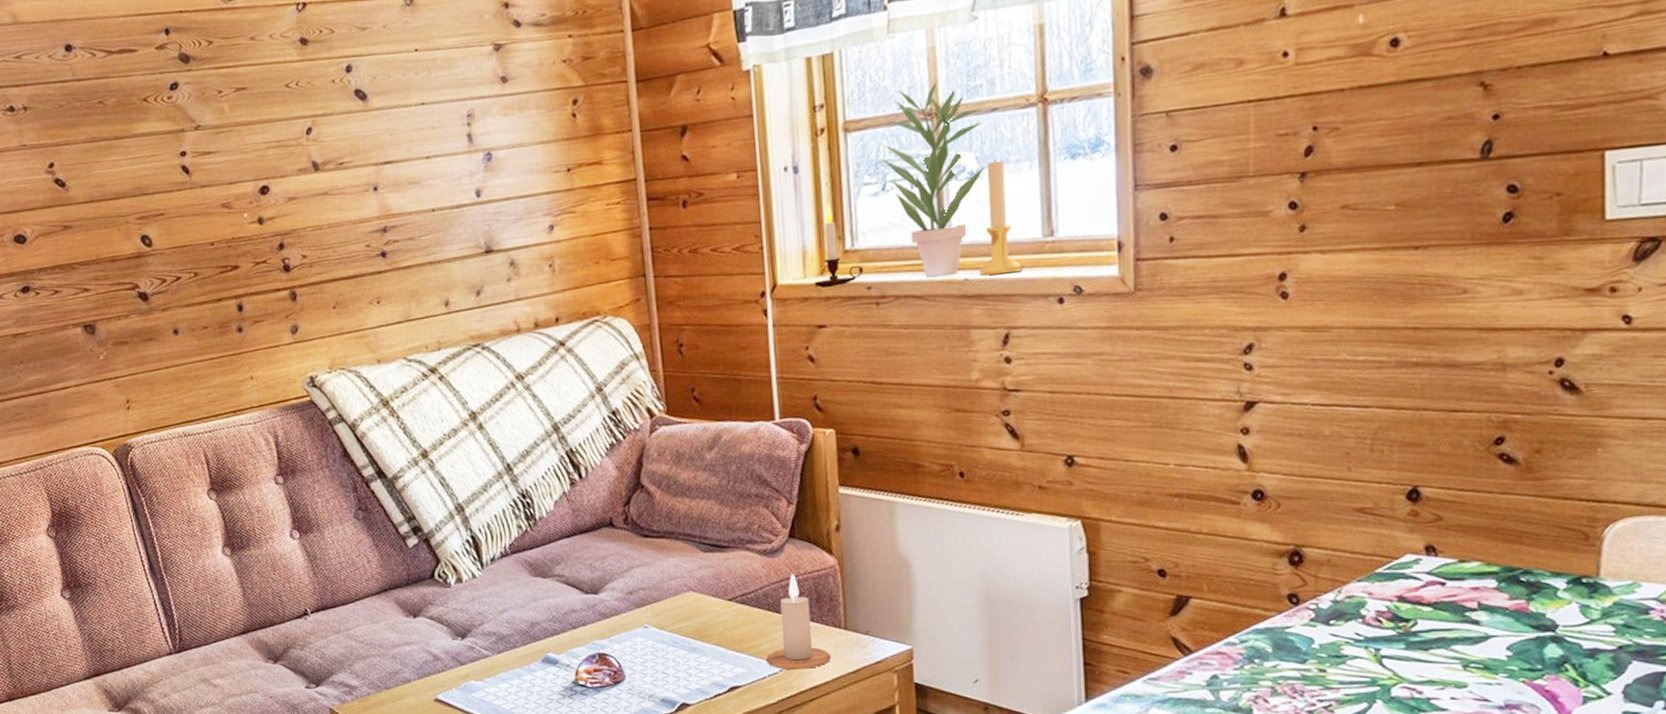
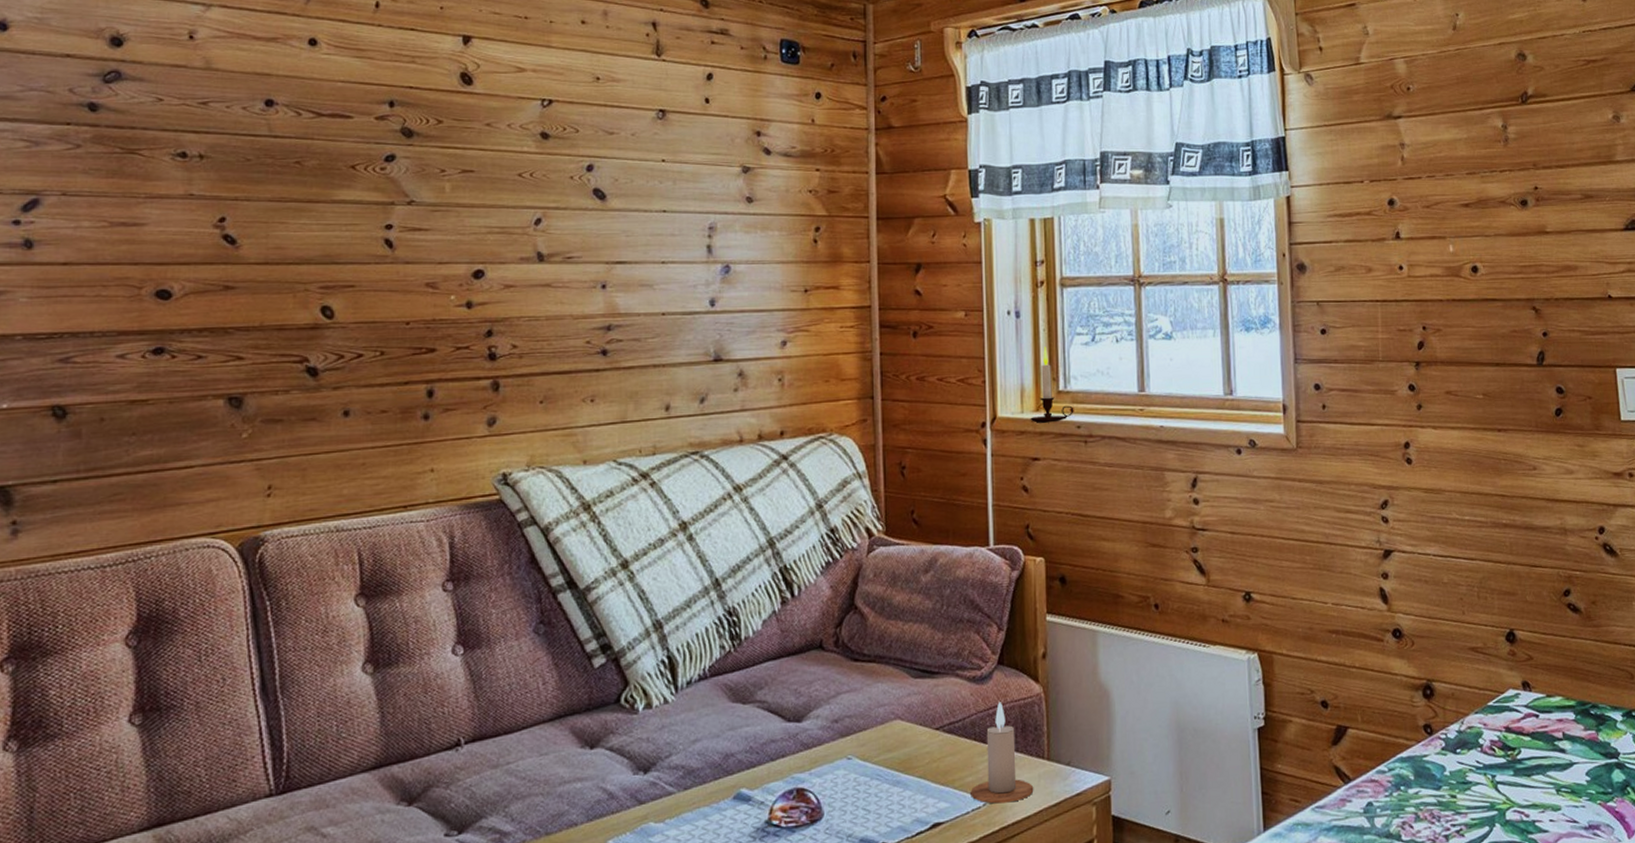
potted plant: present [881,79,985,279] -> none [1092,252,1178,423]
candle holder: present [978,159,1022,277] -> none [1172,325,1207,425]

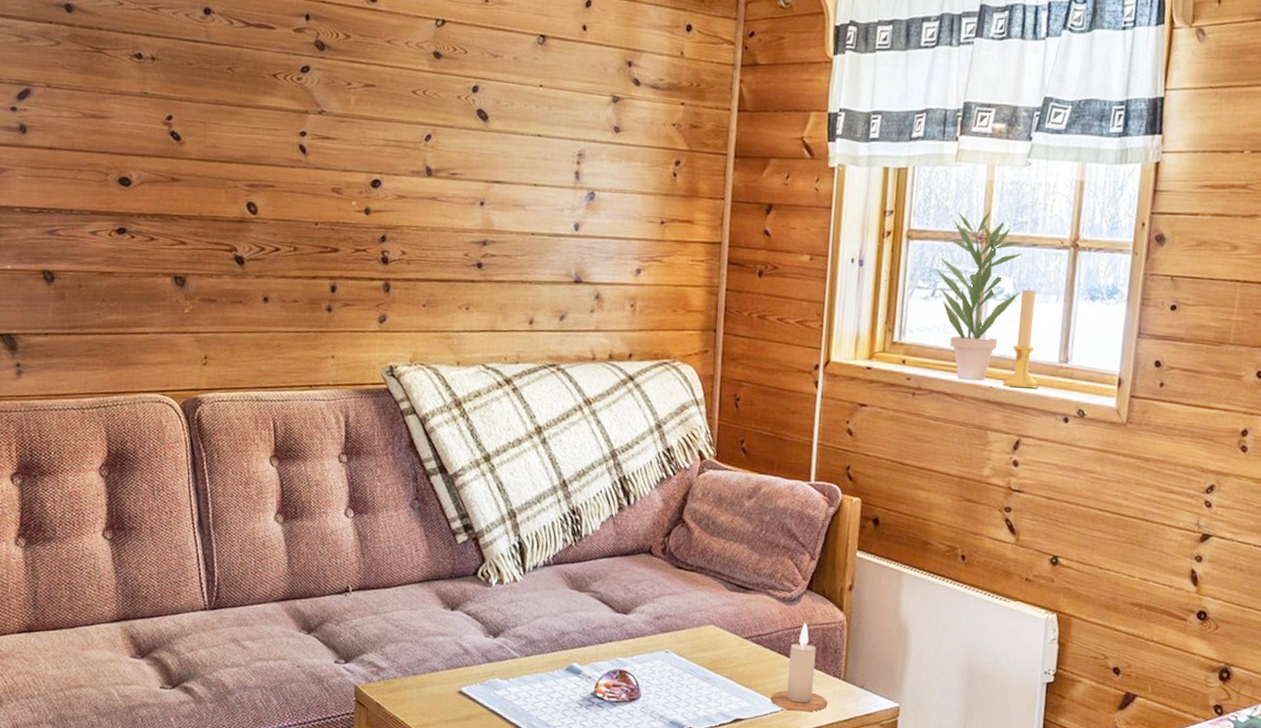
candle: present [1030,346,1073,423] -> none [862,297,905,372]
potted plant: none [1092,252,1178,423] -> present [935,209,1022,382]
candle holder: none [1172,325,1207,425] -> present [1002,288,1038,389]

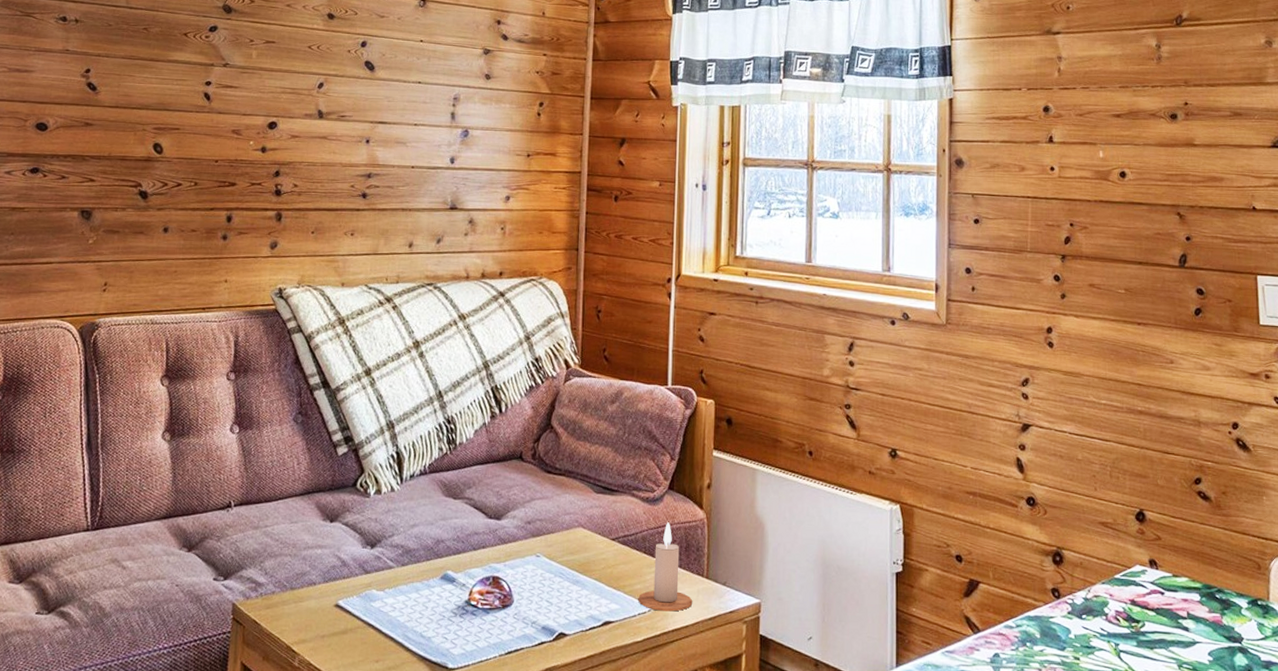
potted plant: present [935,209,1022,382] -> none [769,140,844,290]
candle holder: present [1002,288,1038,389] -> none [834,207,866,295]

